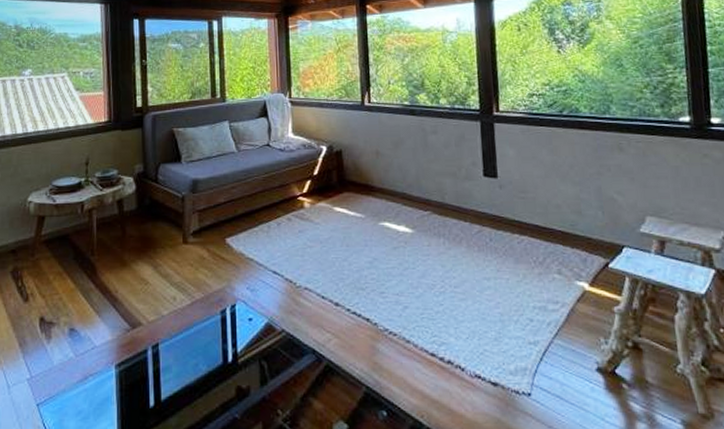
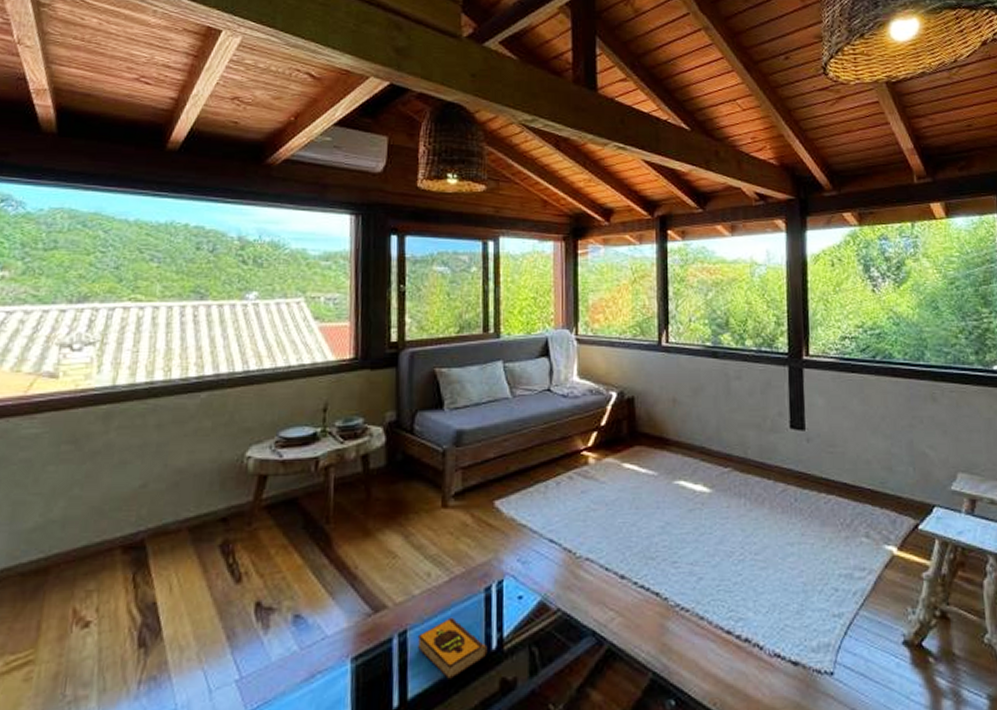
hardback book: none [167,334,225,386] -> present [417,617,488,681]

